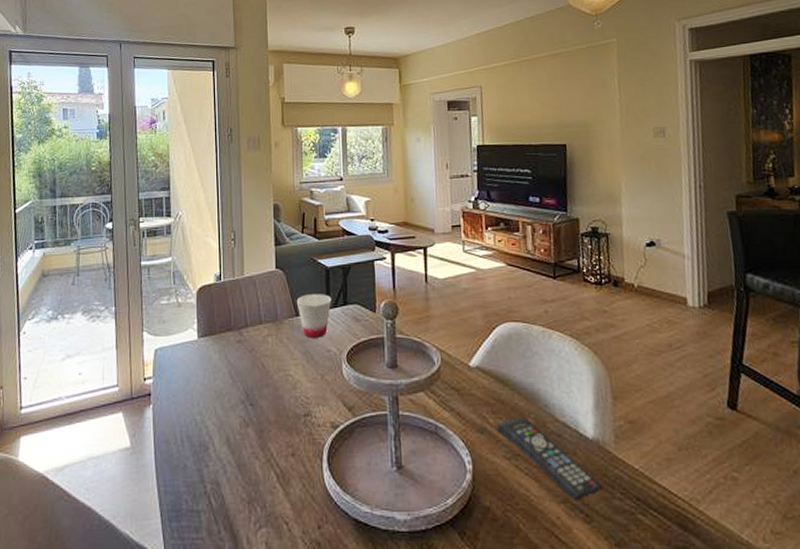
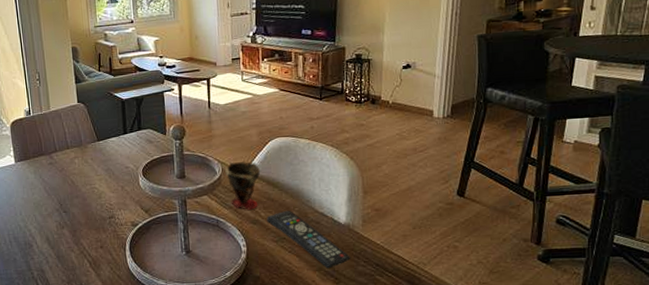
cup: present [296,293,332,338] -> none [97,121,128,158]
cup: none [445,349,488,414] -> present [225,161,261,210]

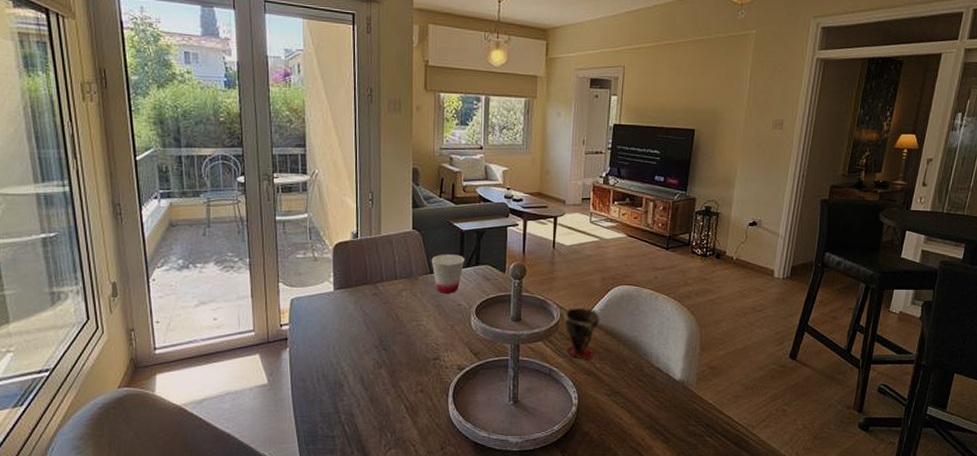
cup: none [97,121,128,158] -> present [431,253,465,293]
remote control: present [266,210,351,268] -> none [601,362,683,427]

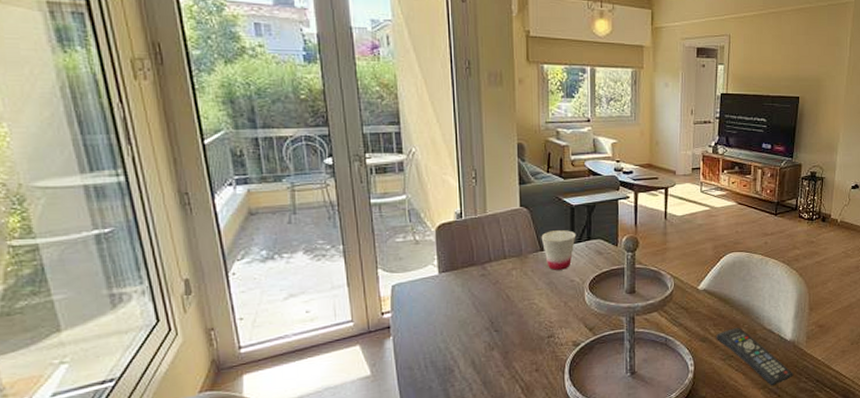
cup: present [563,307,600,360] -> none [677,276,713,327]
remote control: none [601,362,683,427] -> present [716,327,794,386]

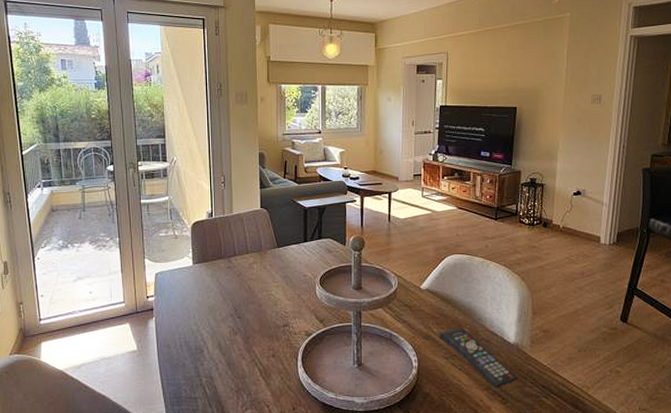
cup: present [541,229,576,270] -> none [278,228,309,265]

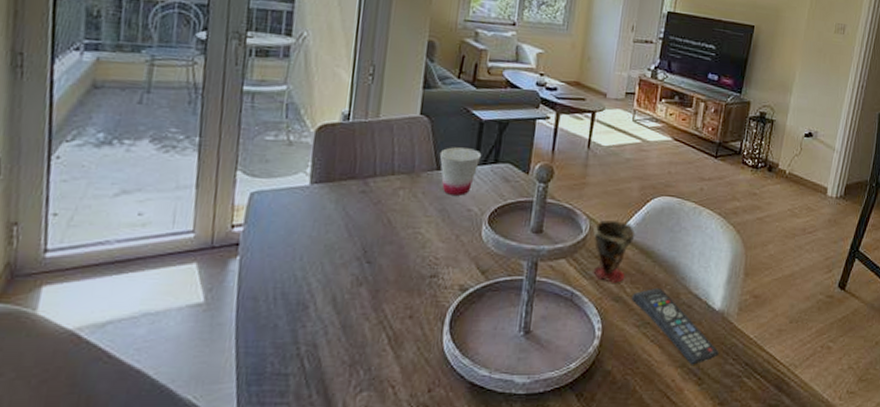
cup: none [278,228,309,265] -> present [439,146,482,196]
cup: none [401,275,436,325] -> present [593,220,636,283]

